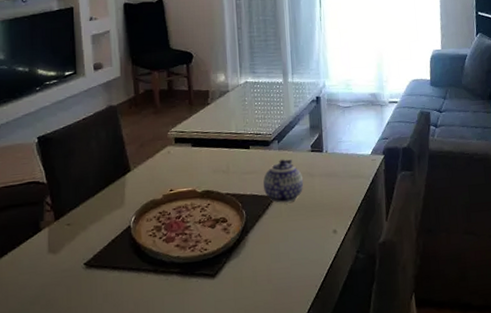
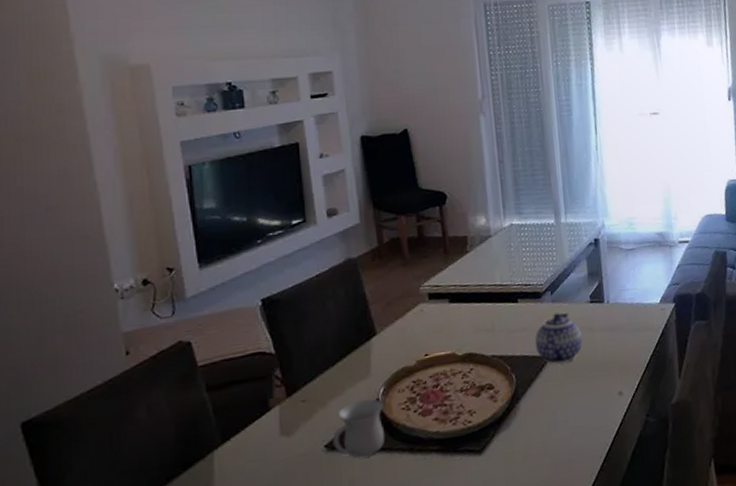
mug: none [91,226,135,276] -> present [333,399,385,458]

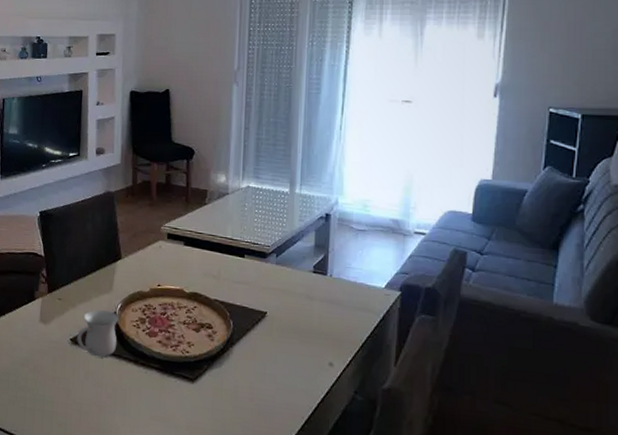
teapot: present [535,312,583,364] -> none [255,275,301,323]

